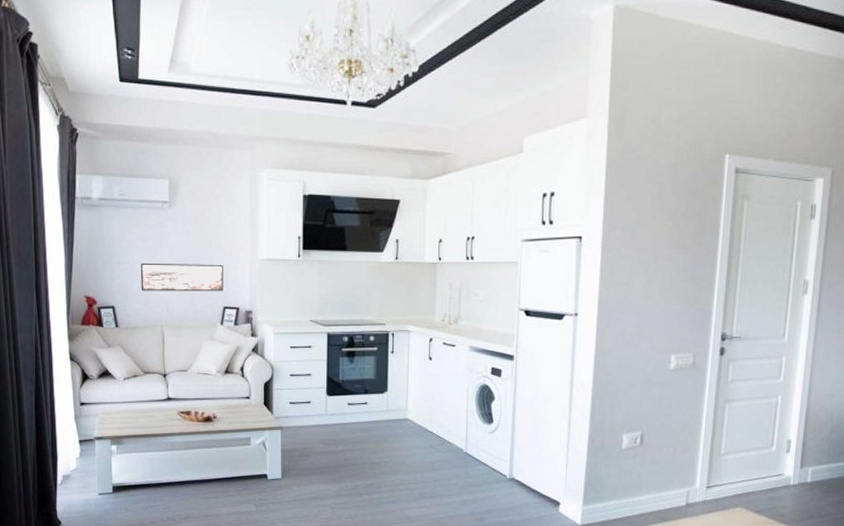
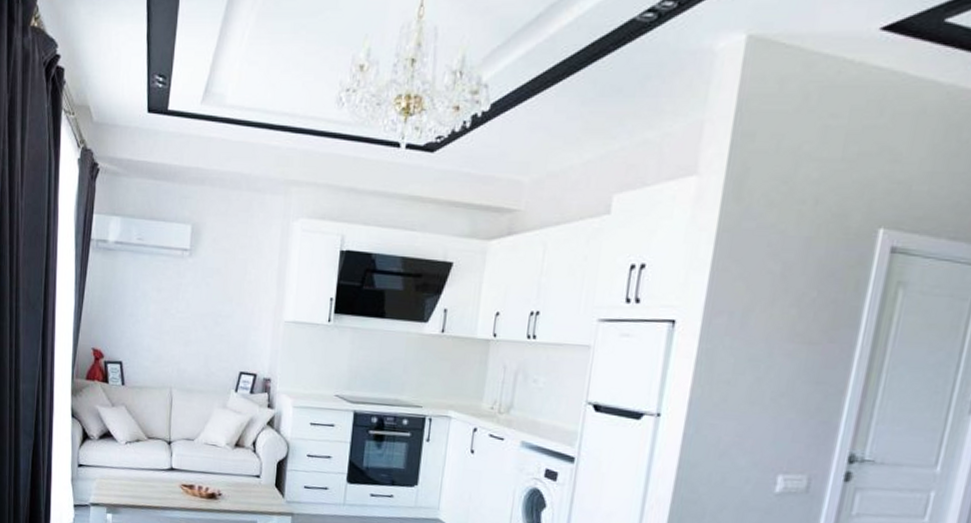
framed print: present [140,262,224,292] -> none [152,316,244,355]

